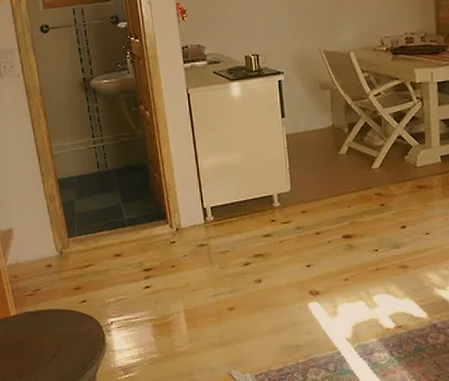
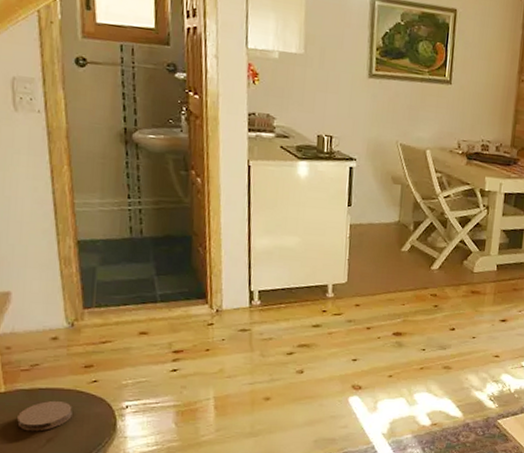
coaster: none [28,321,69,348] -> present [17,401,72,432]

